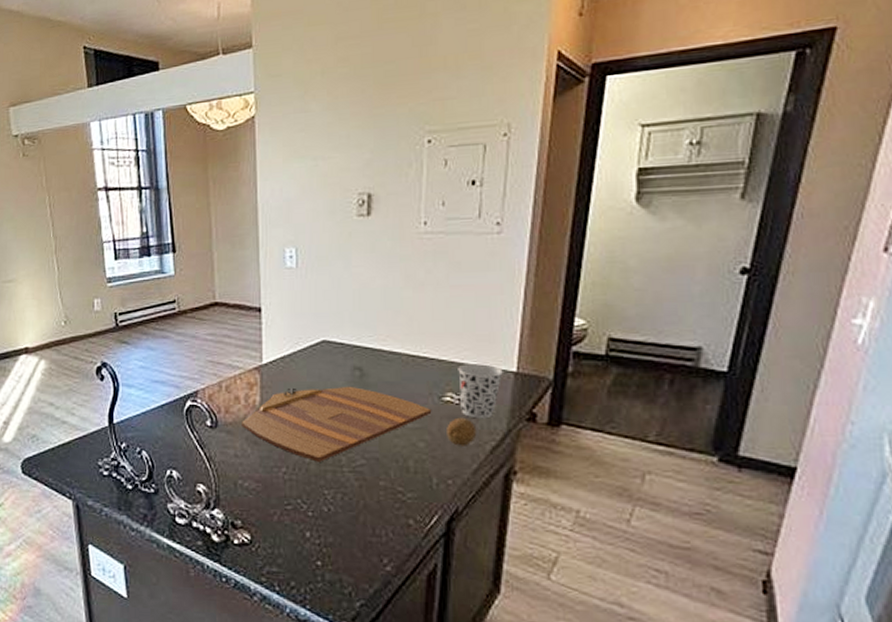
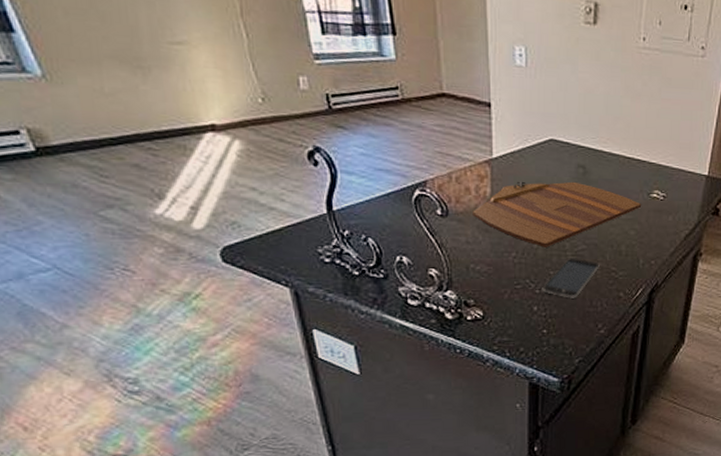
smartphone: none [315,474,382,524] -> present [542,258,600,298]
fruit: present [447,417,477,446] -> none [652,211,676,234]
cup: present [458,364,503,419] -> none [664,167,698,212]

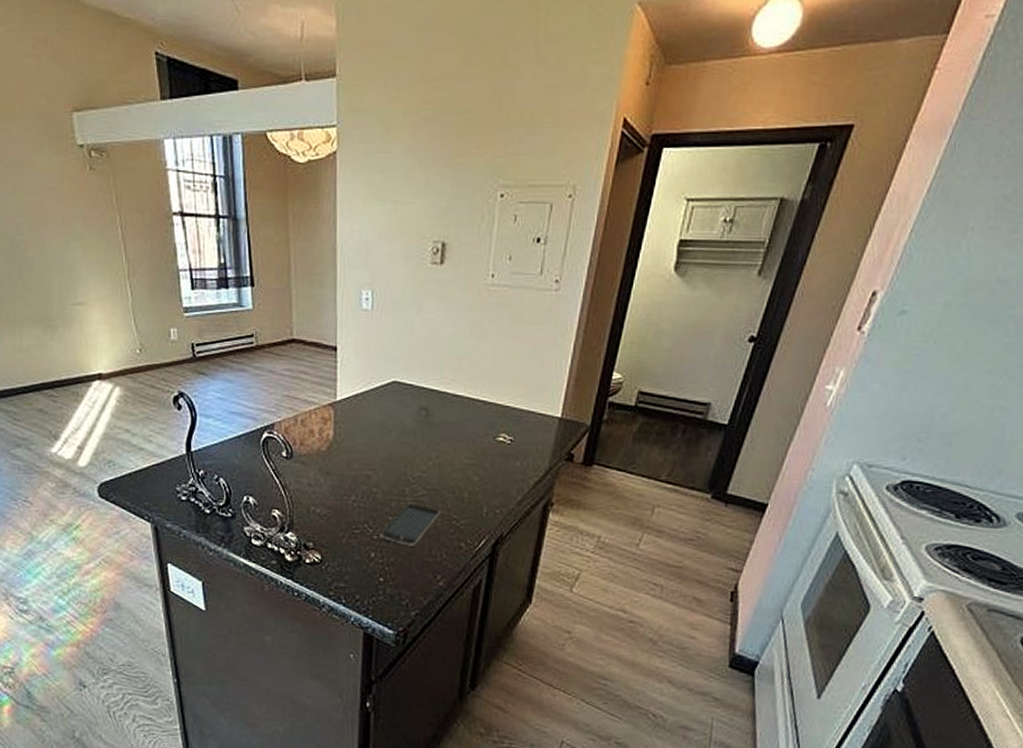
cutting board: present [473,181,642,247] -> none [315,423,487,492]

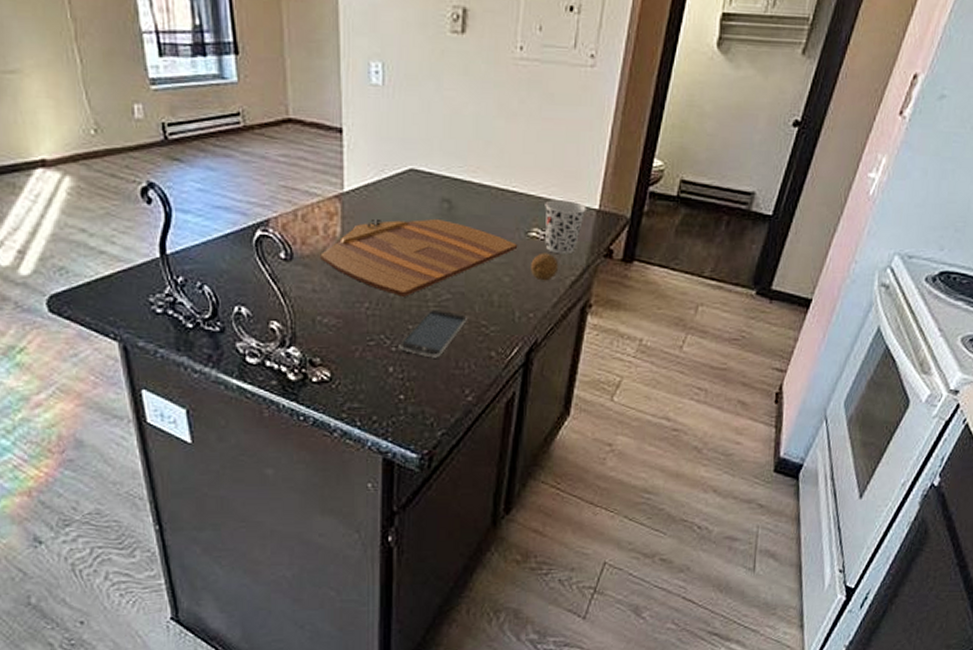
cutting board: none [315,423,487,492] -> present [320,218,518,297]
fruit: none [498,455,524,481] -> present [531,253,559,281]
cup: none [511,409,550,458] -> present [545,200,586,255]

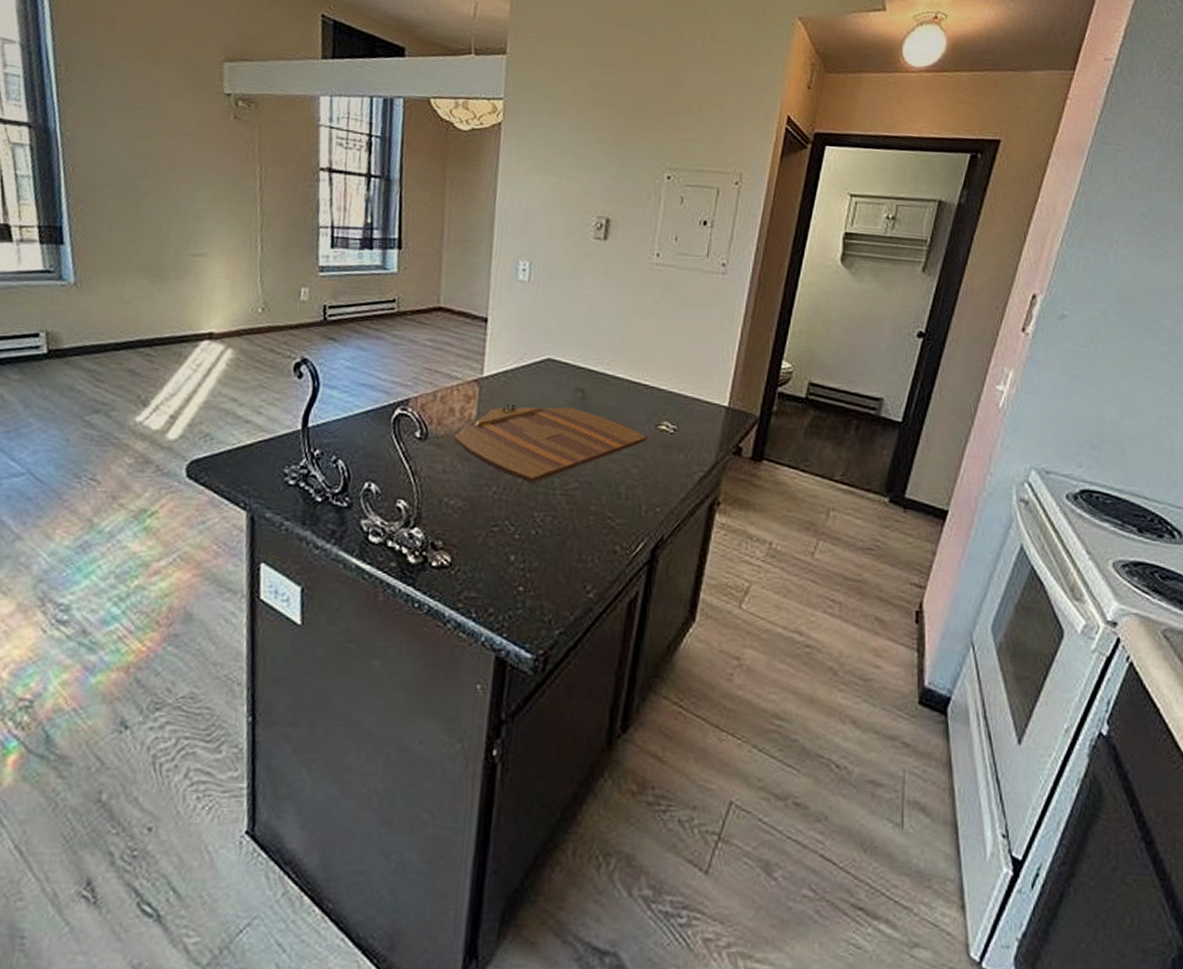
smartphone: present [399,309,467,358] -> none [522,497,593,549]
fruit: present [531,253,559,281] -> none [659,446,688,475]
cup: present [545,200,586,255] -> none [674,395,716,450]

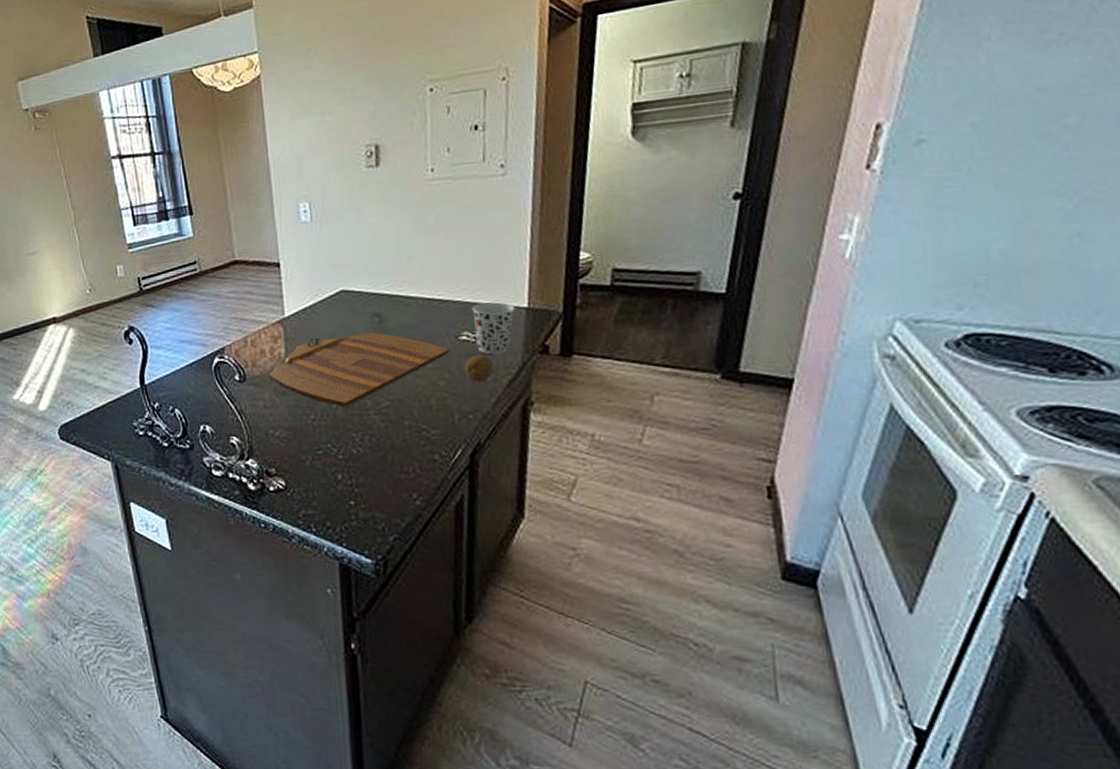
fruit: none [659,446,688,475] -> present [465,354,494,382]
cup: none [674,395,716,450] -> present [472,302,515,355]

